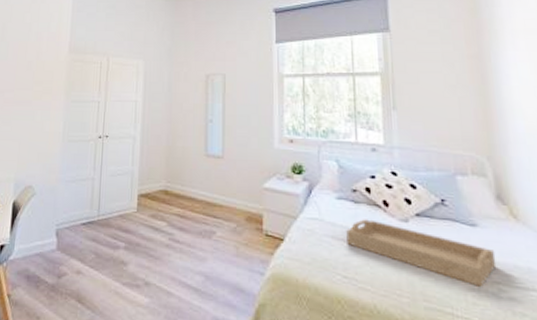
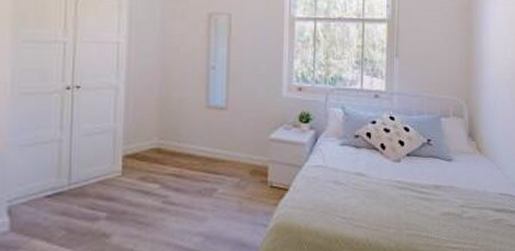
serving tray: present [346,219,497,287] -> none [347,162,463,211]

